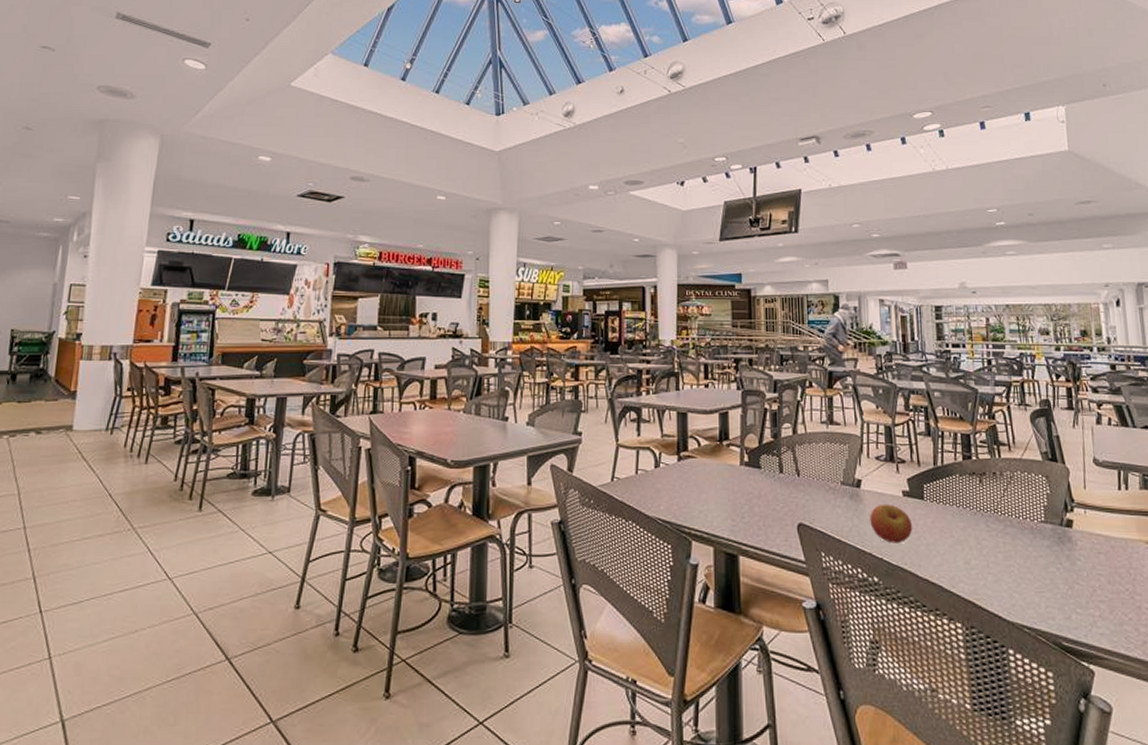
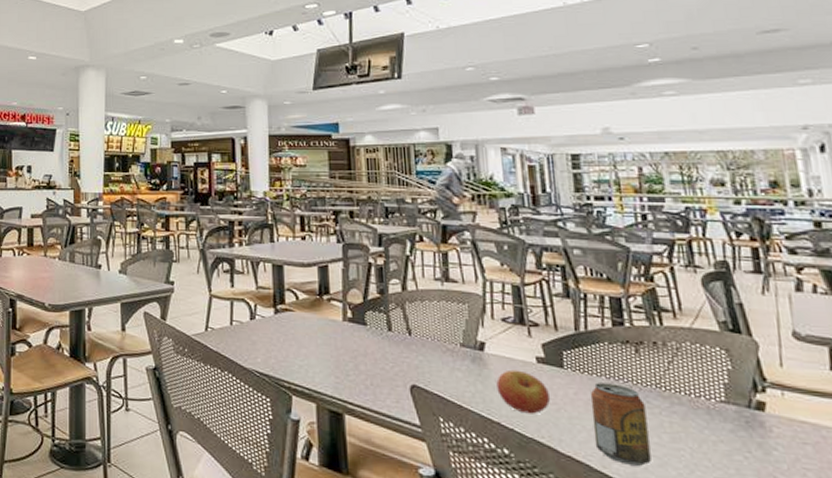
beverage can: none [944,511,989,583] -> present [590,382,651,466]

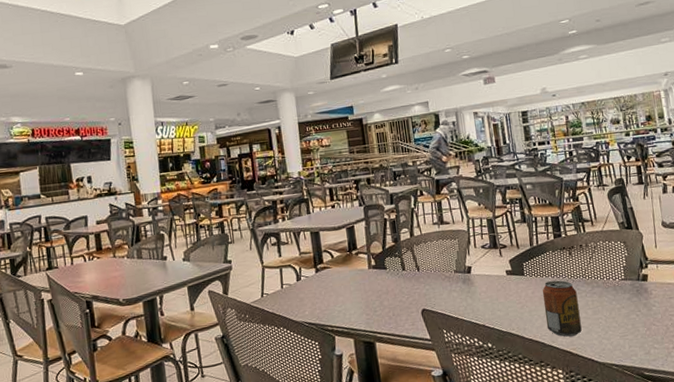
apple: present [496,369,551,414] -> none [480,283,517,315]

